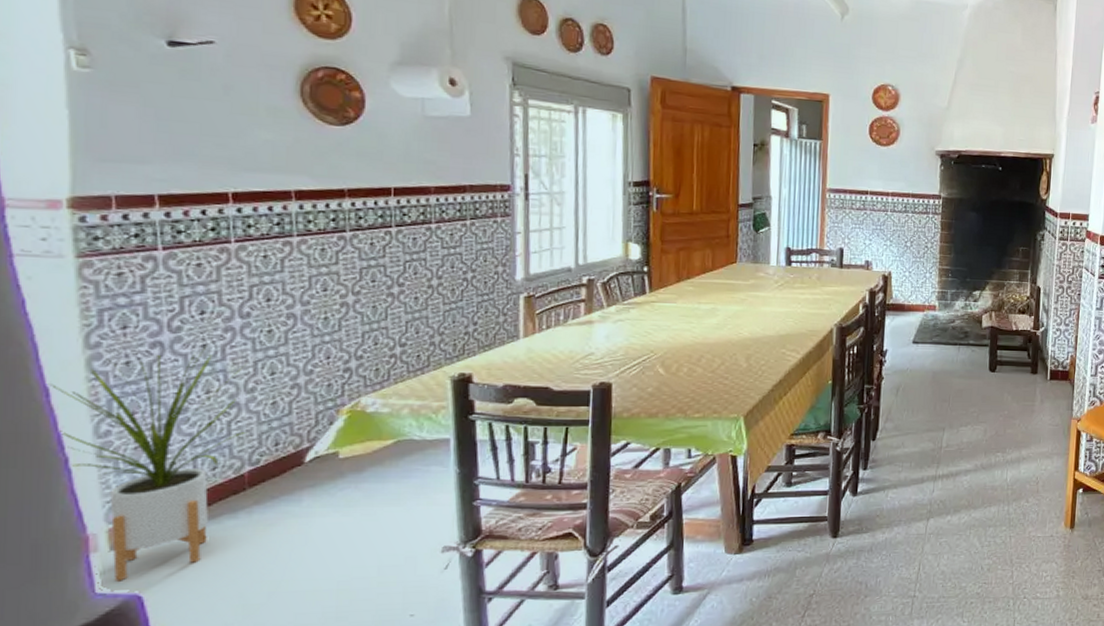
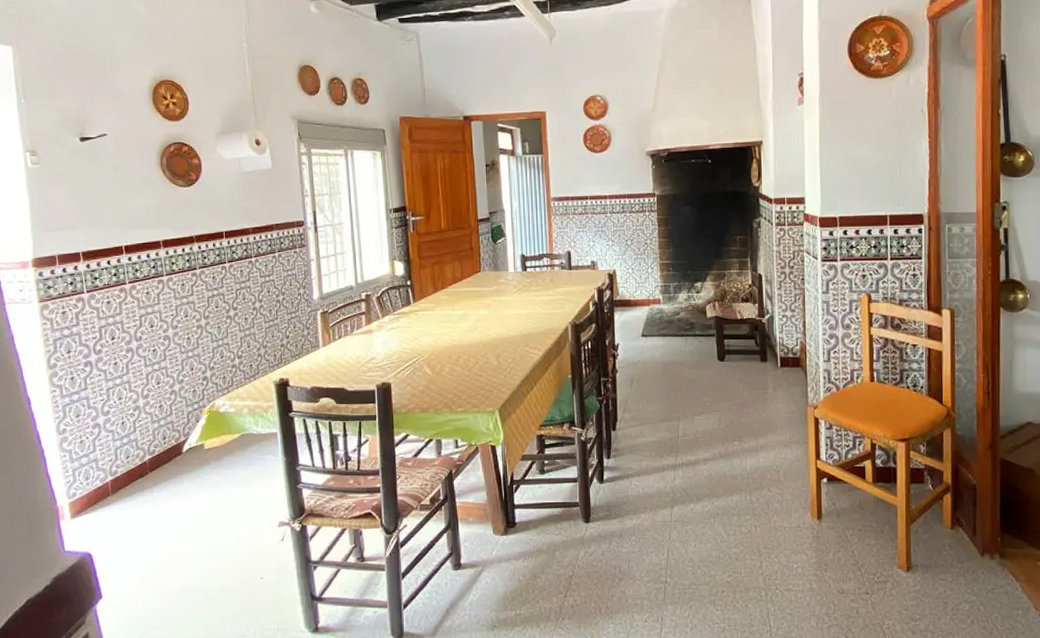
house plant: present [48,346,249,581] -> none [29,364,147,542]

